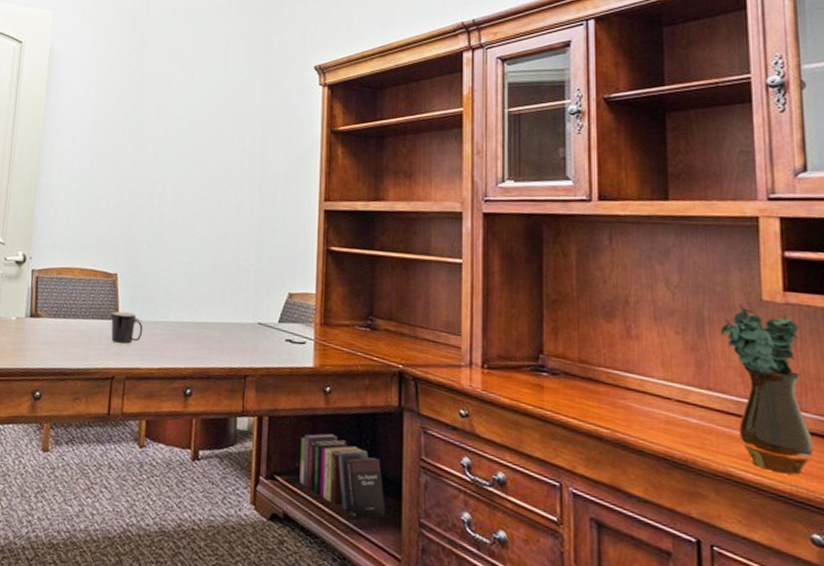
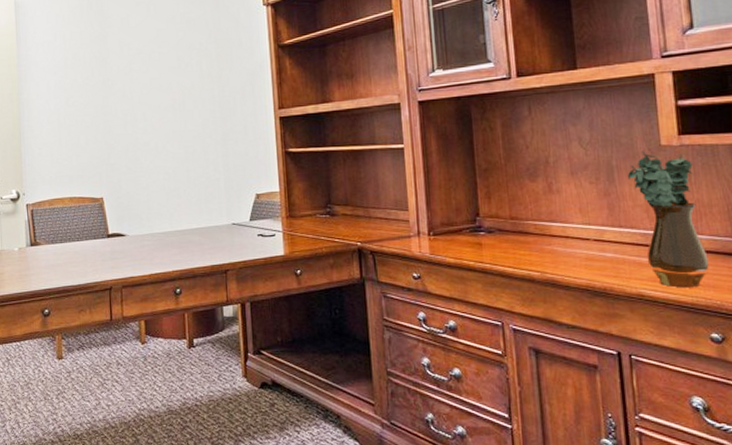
mug: present [110,311,143,347] -> none [102,230,132,260]
books: present [299,433,386,520] -> none [280,309,359,377]

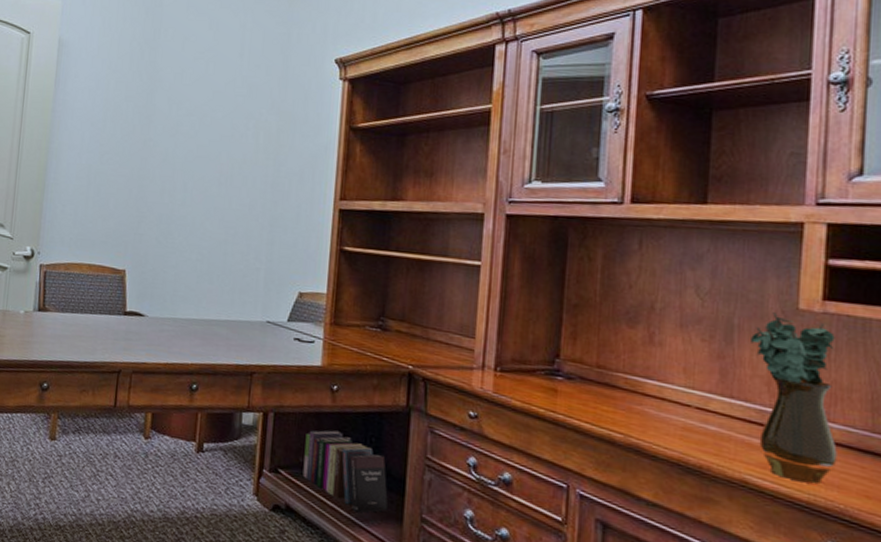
books: none [280,309,359,377] -> present [302,430,389,513]

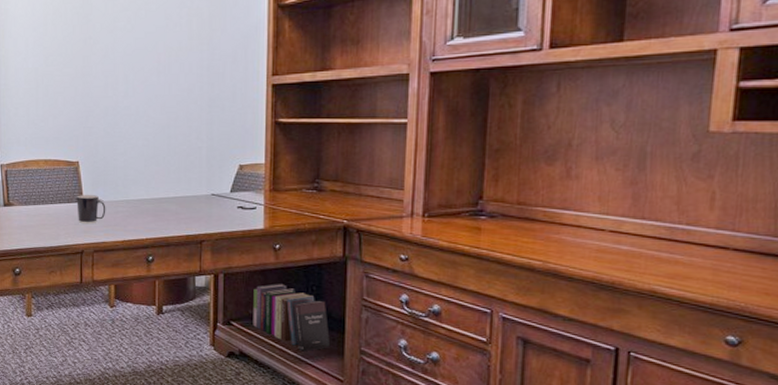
mug: none [118,307,151,342] -> present [76,195,106,225]
vase: present [751,312,837,485] -> none [663,137,743,288]

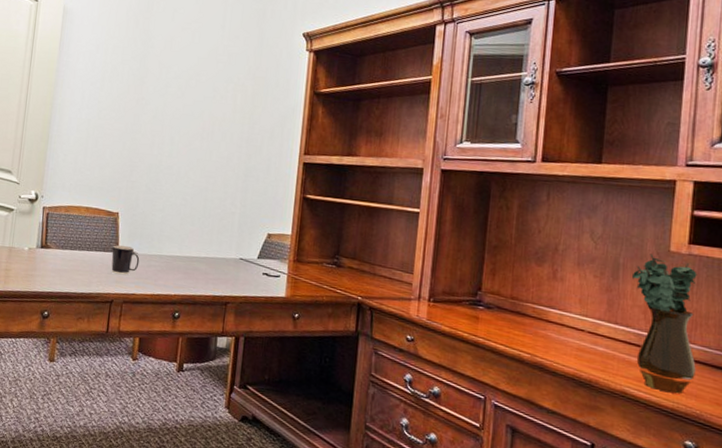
books: present [253,284,331,352] -> none [267,352,339,422]
vase: none [663,137,743,288] -> present [632,254,697,395]

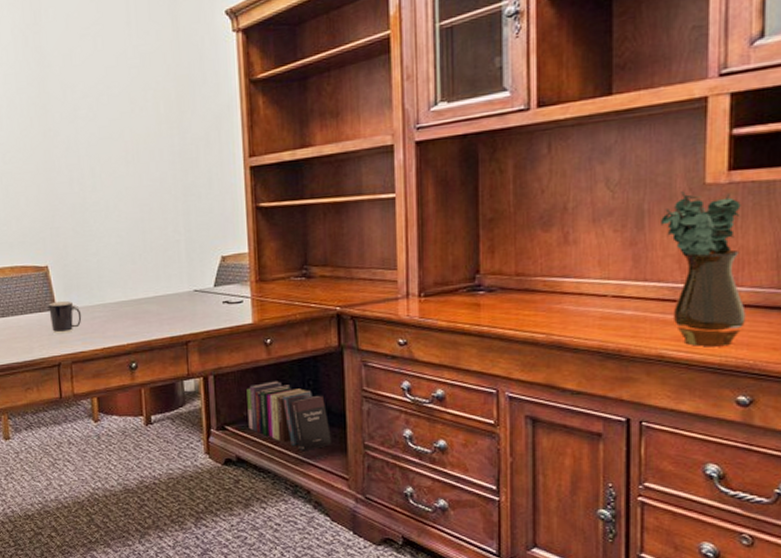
books: none [267,352,339,422] -> present [246,381,333,452]

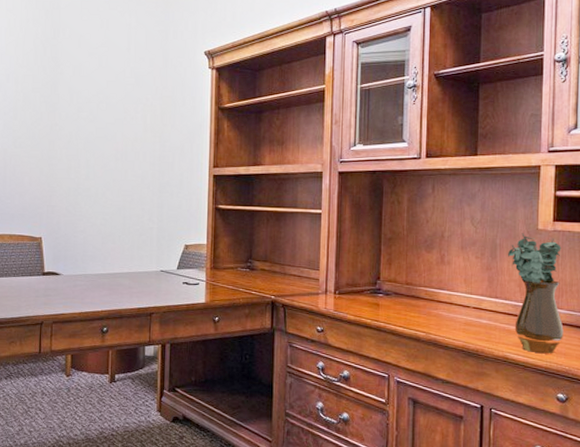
mug: present [48,301,82,334] -> none [38,269,66,297]
books: present [246,381,333,452] -> none [195,353,261,415]

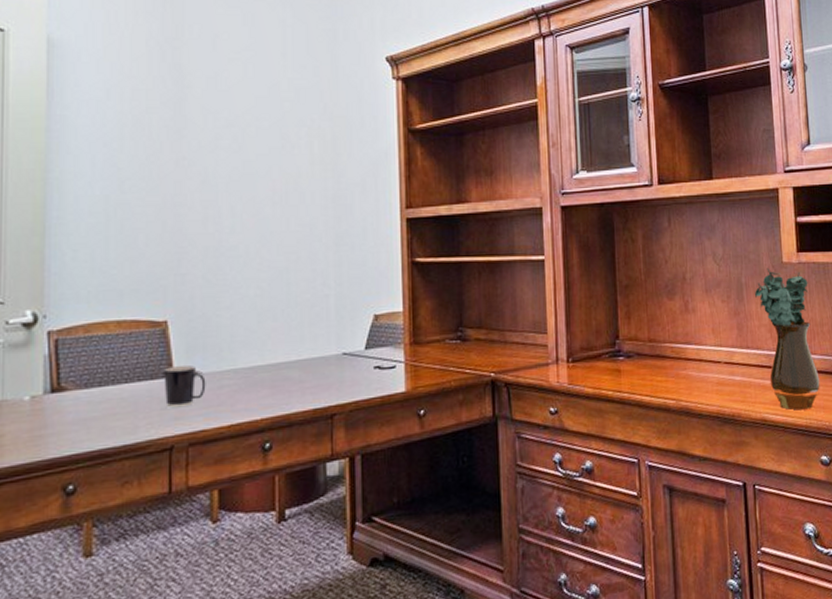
mug: none [38,269,66,297] -> present [164,366,206,408]

